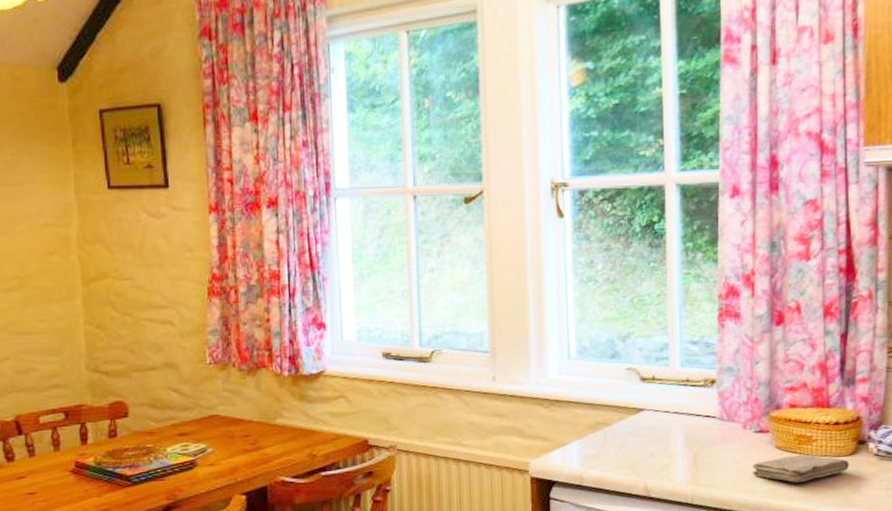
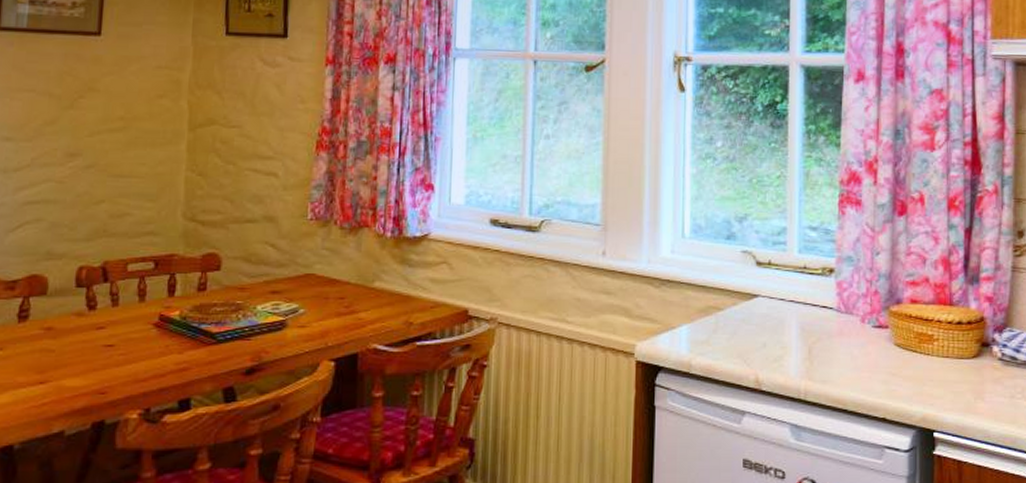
washcloth: present [753,454,850,483] -> none [870,354,973,384]

